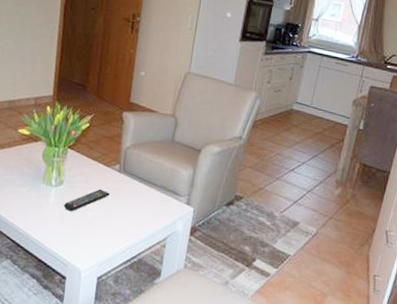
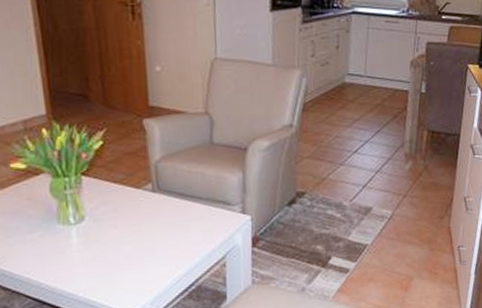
remote control: present [64,189,111,212] -> none [91,216,148,251]

